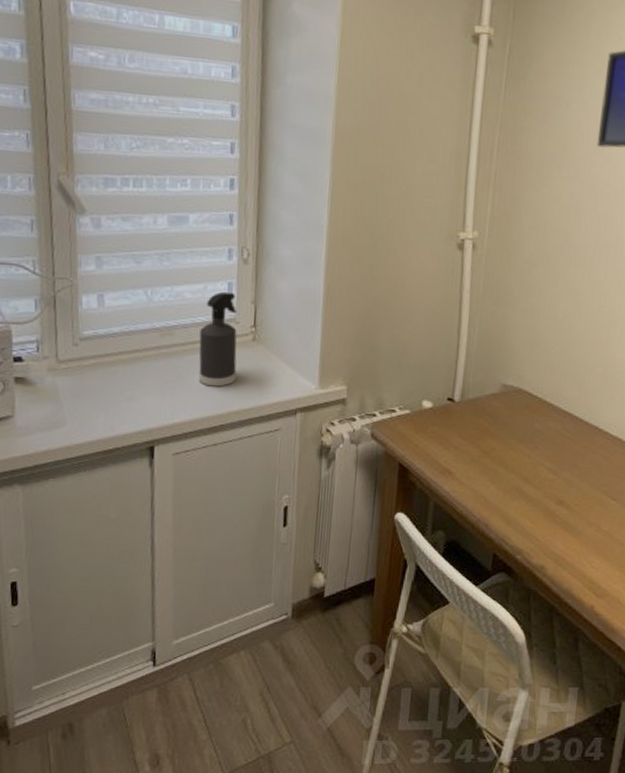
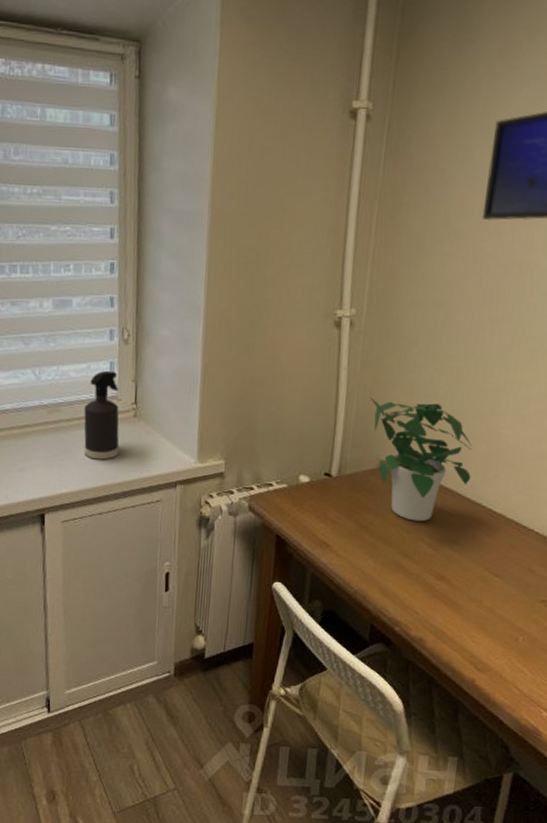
potted plant: none [491,320,589,446] -> present [369,397,472,522]

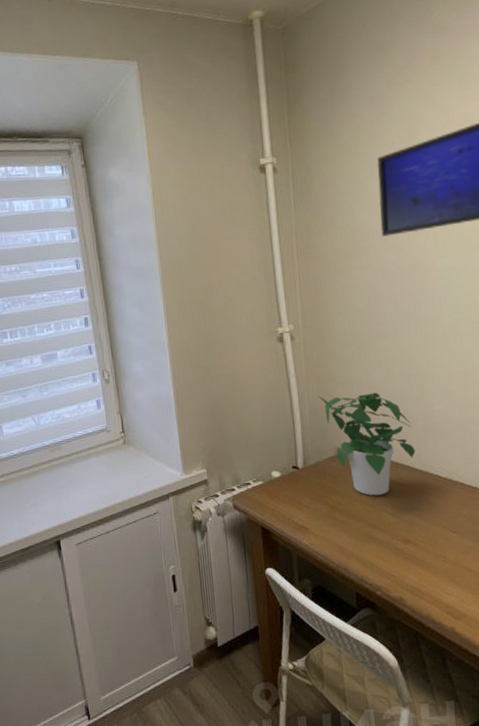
spray bottle: present [83,370,120,460] -> none [80,407,116,486]

